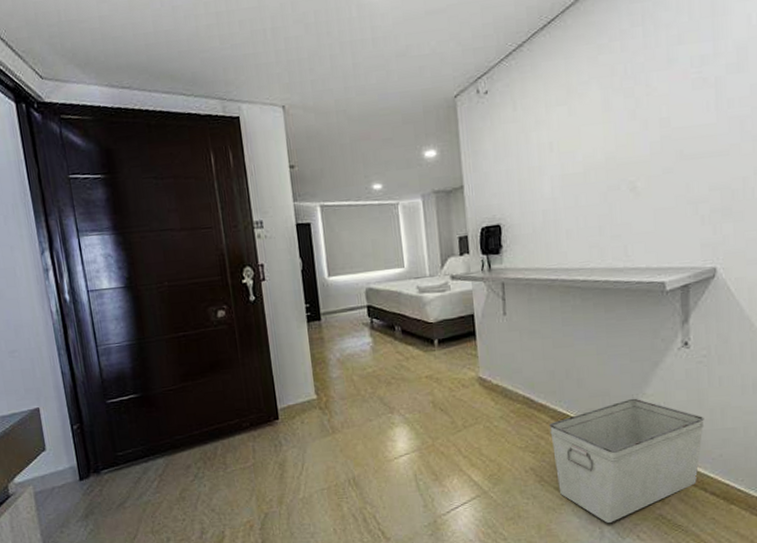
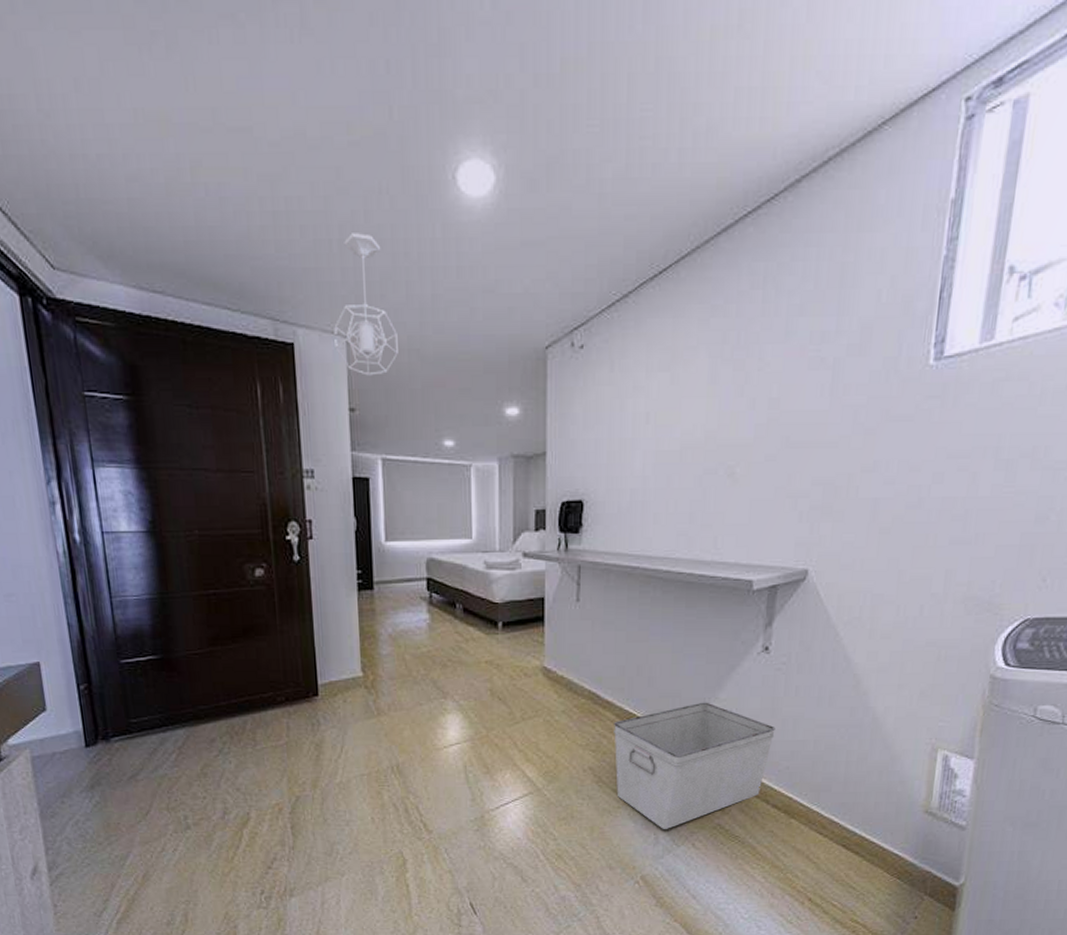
pendant light: none [272,21,328,137] -> present [334,233,398,376]

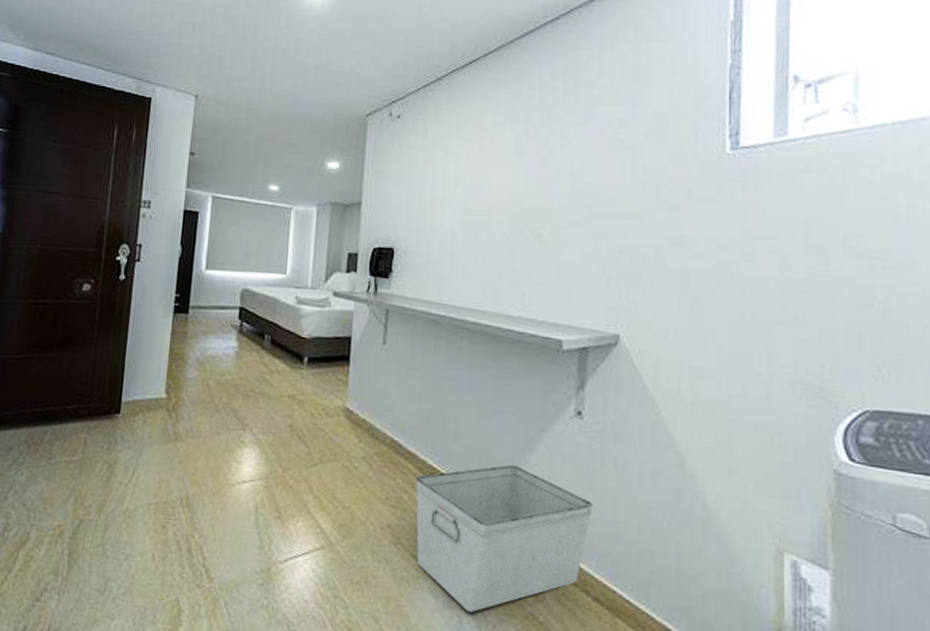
pendant light: present [334,233,398,376] -> none [185,20,239,128]

